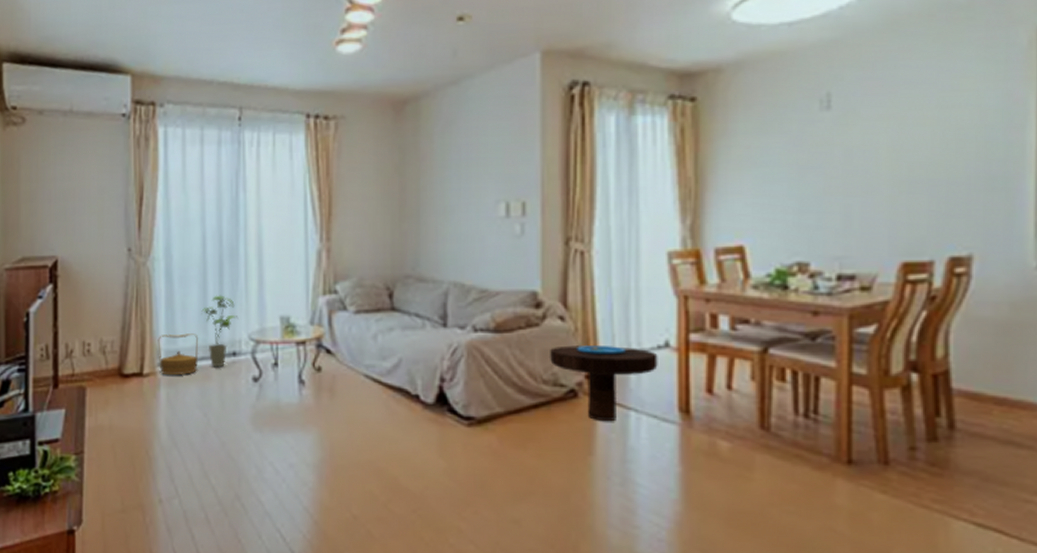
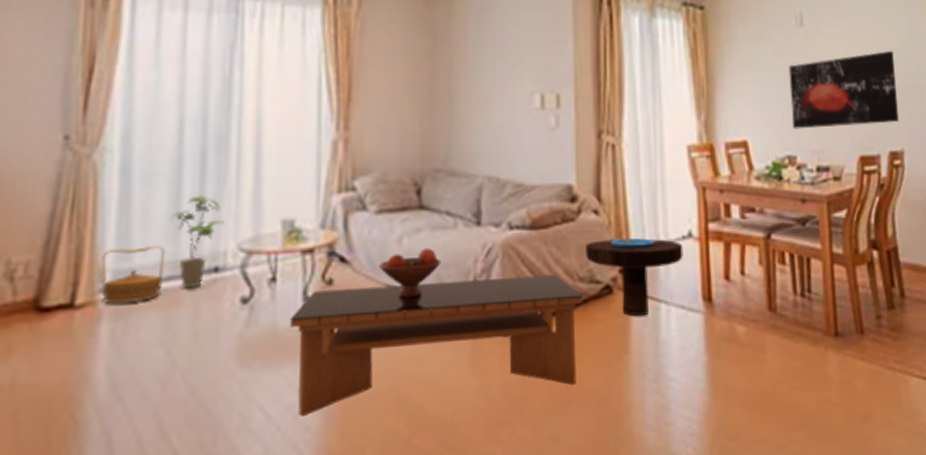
coffee table: none [289,375,546,479] -> present [289,274,582,416]
fruit bowl: none [357,345,411,387] -> present [378,248,441,298]
wall art: none [806,130,968,232] -> present [788,50,899,129]

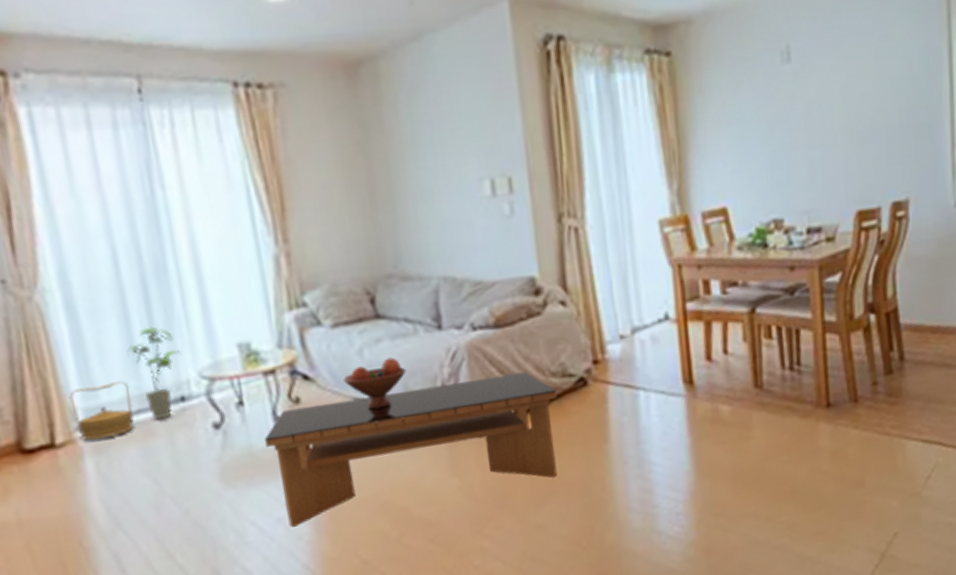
side table: present [586,238,683,317] -> none [555,325,660,407]
wall art: present [788,50,899,129] -> none [773,80,904,188]

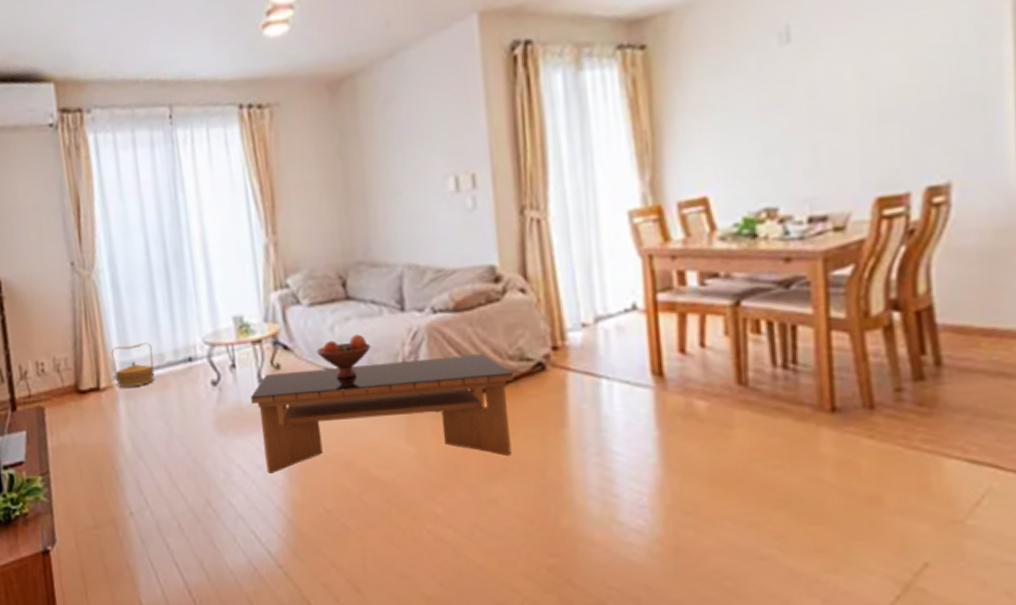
house plant: present [127,326,181,420] -> none [152,301,191,375]

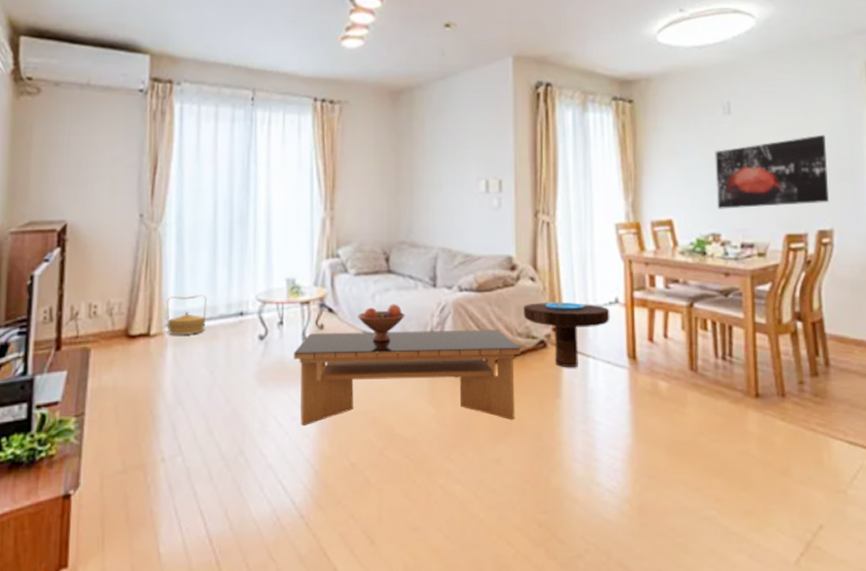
side table: none [513,314,627,393] -> present [523,302,610,368]
wall art: none [767,50,944,175] -> present [715,134,829,209]

